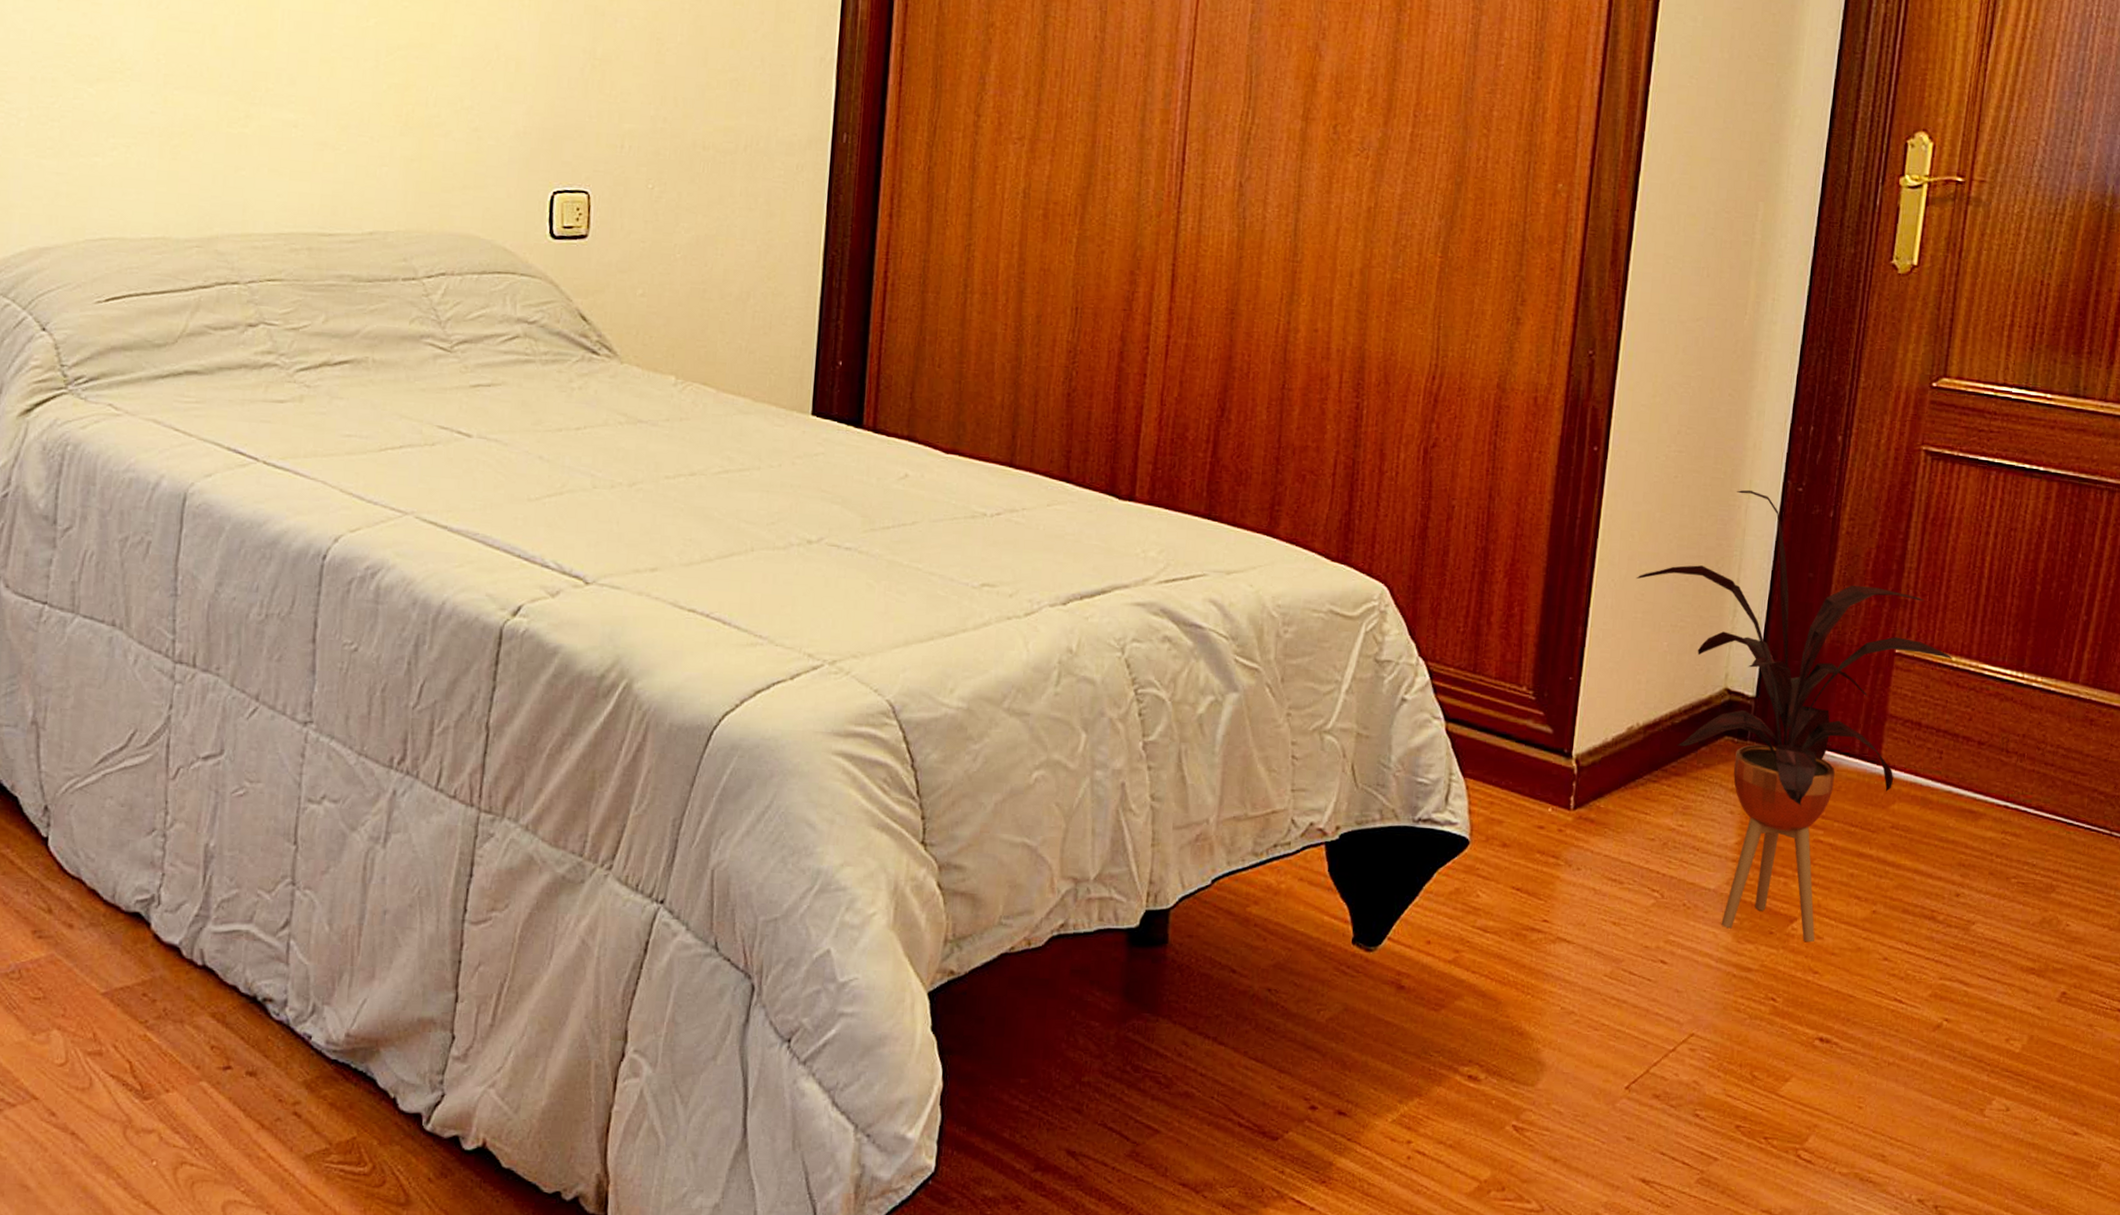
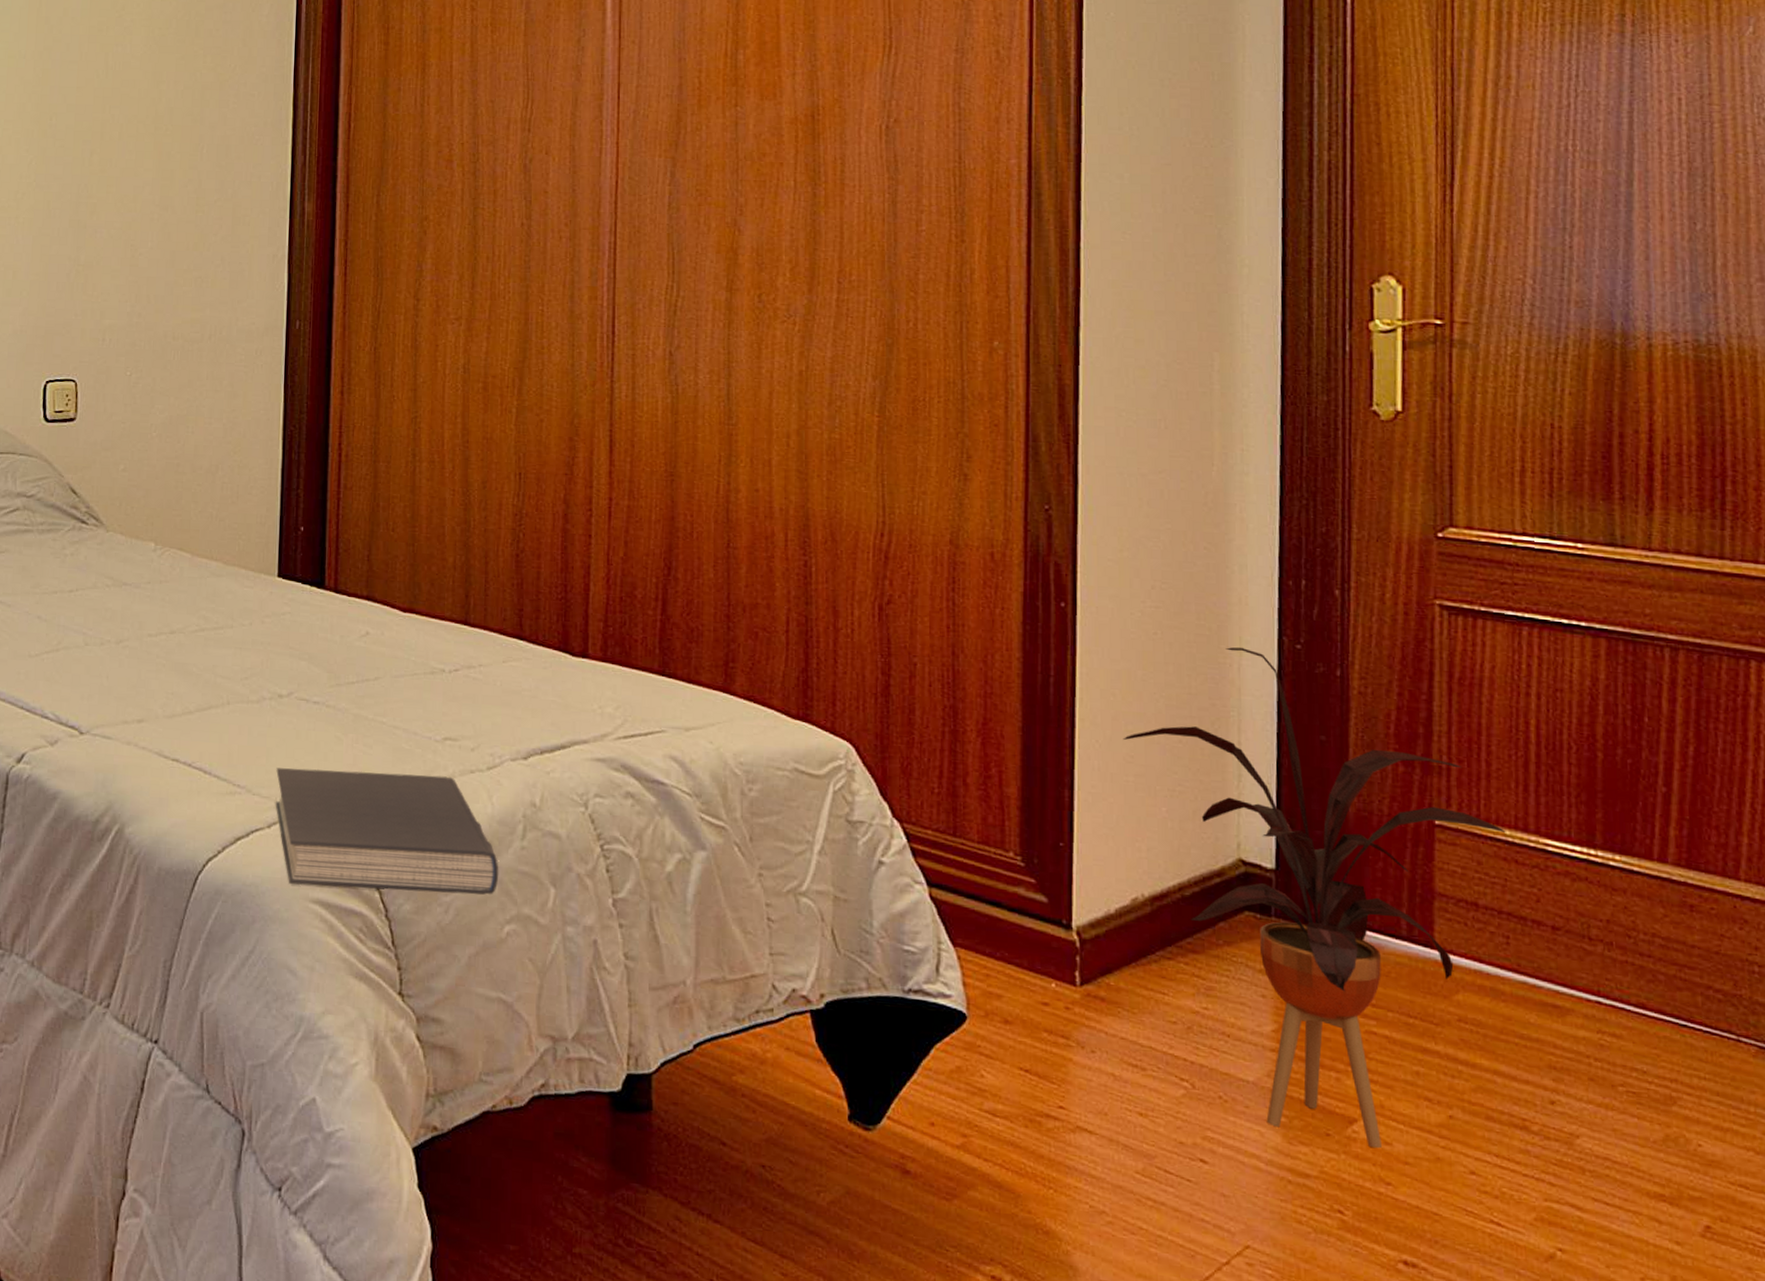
book: none [799,617,1031,742] -> present [275,768,499,895]

